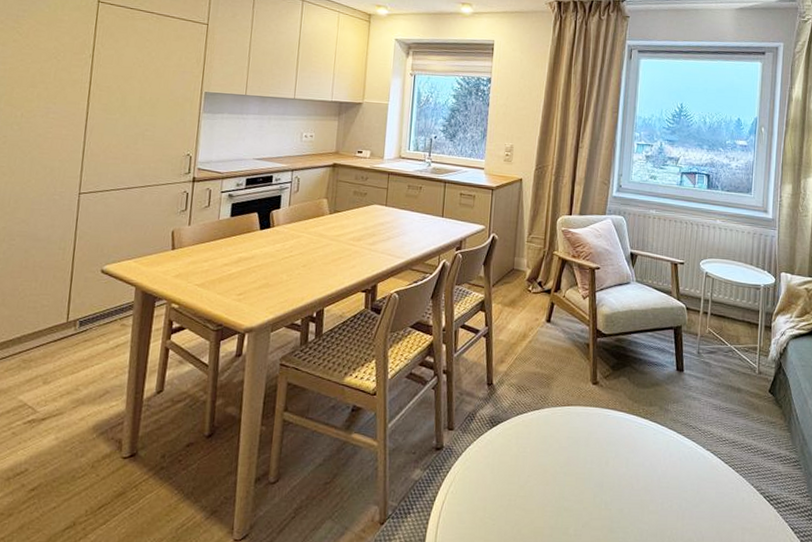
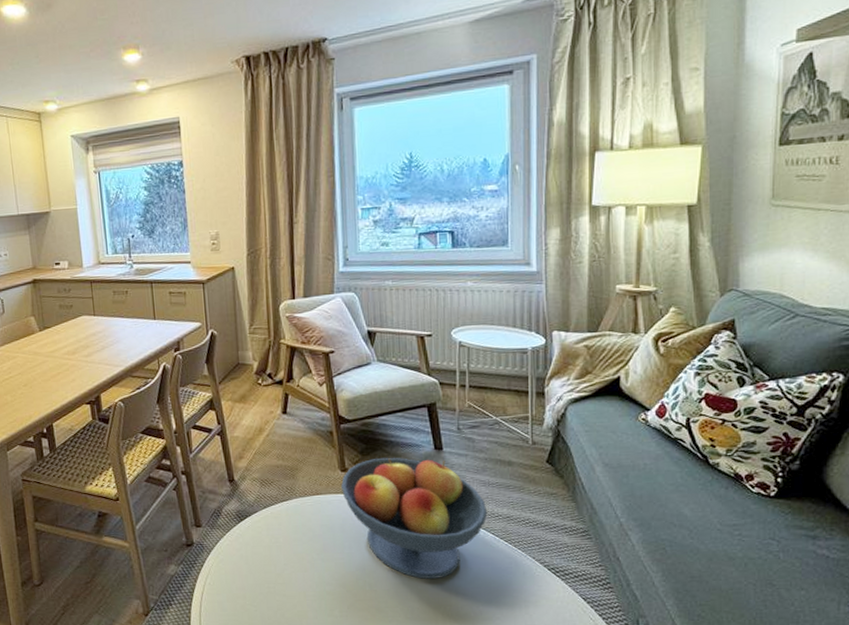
fruit bowl: none [591,374,717,501] -> present [341,457,488,580]

